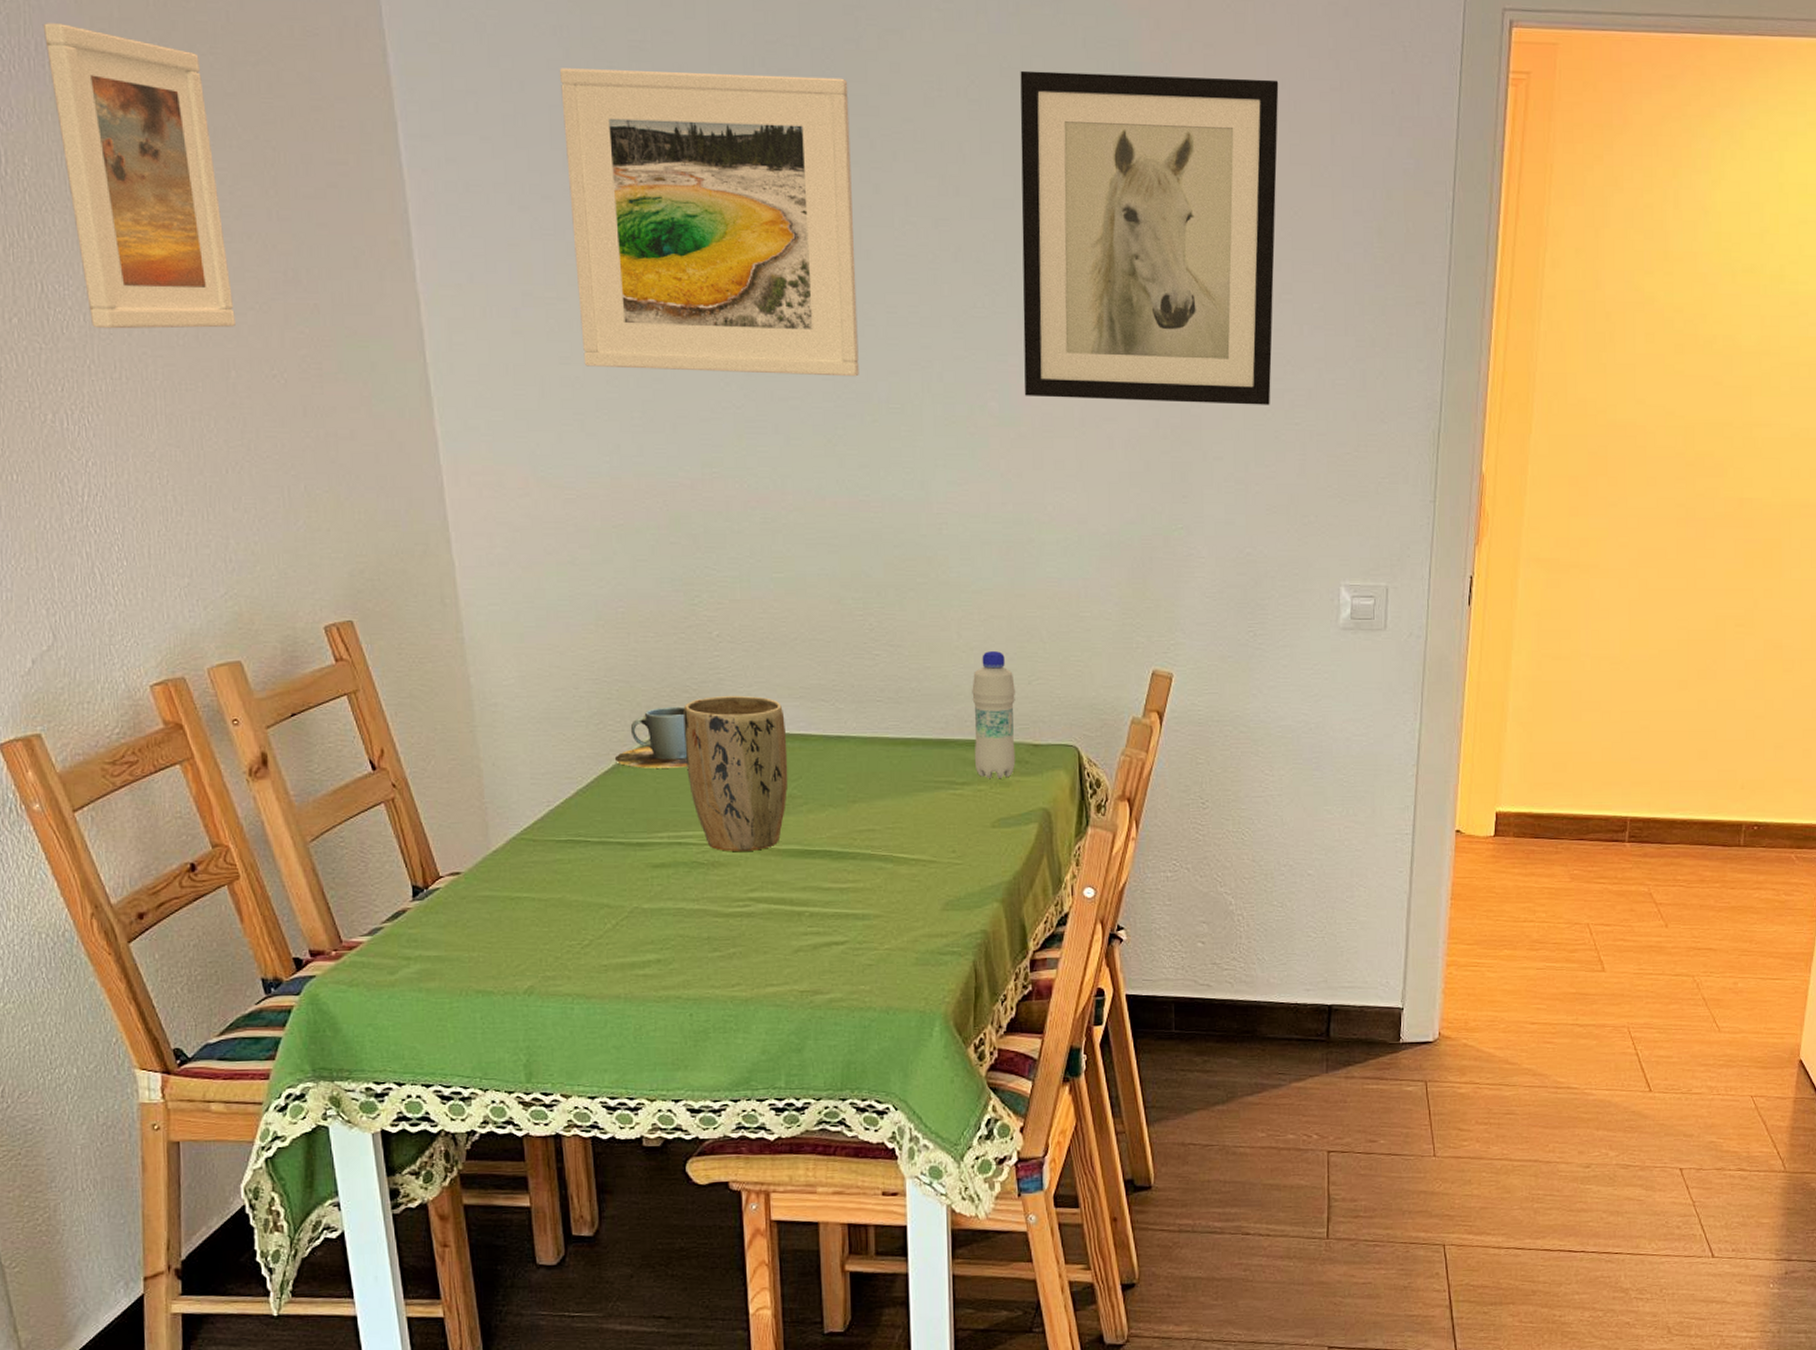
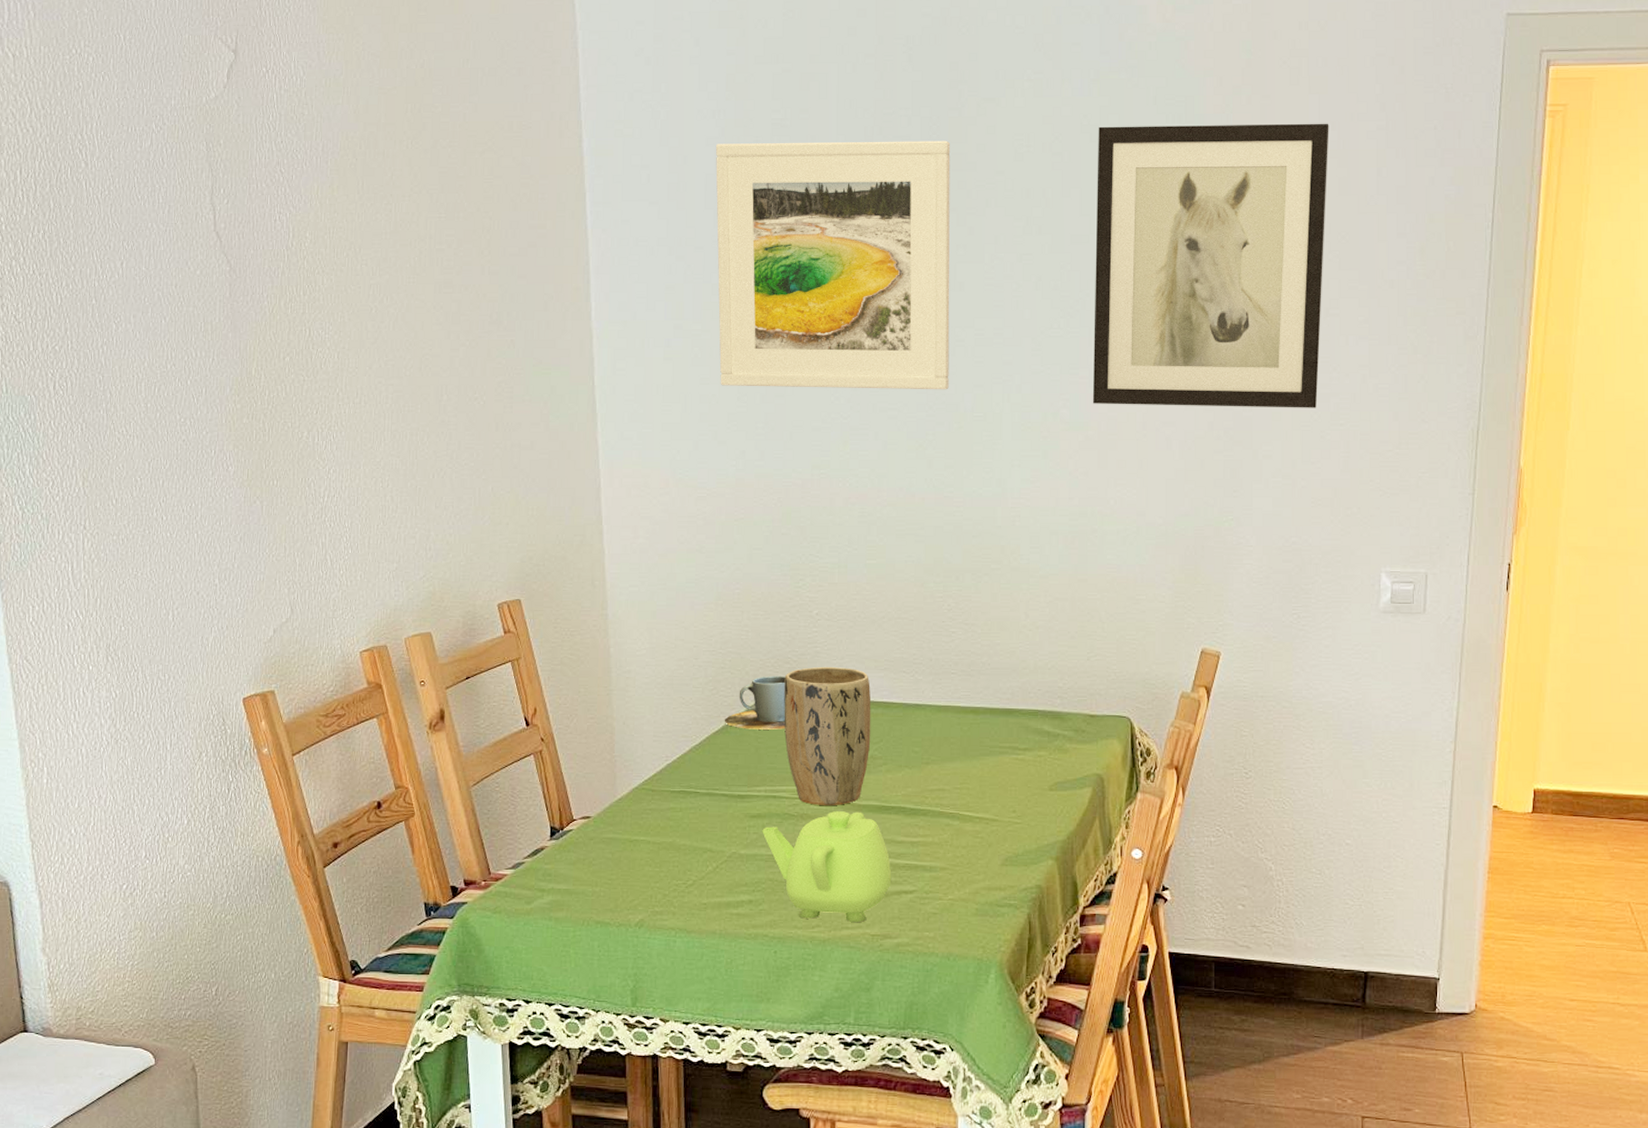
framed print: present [42,23,235,329] -> none [329,129,450,364]
teapot: none [667,857,820,979] -> present [762,811,892,923]
bottle: present [972,651,1016,779] -> none [1036,630,1075,746]

